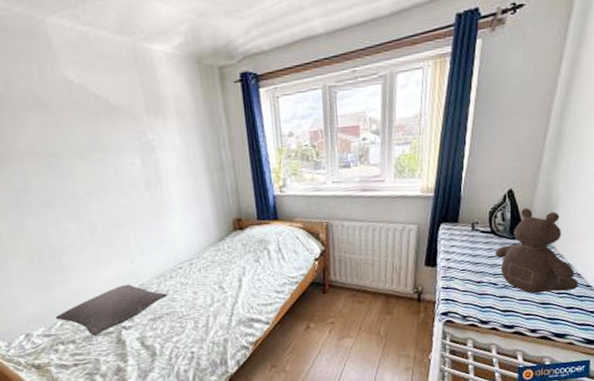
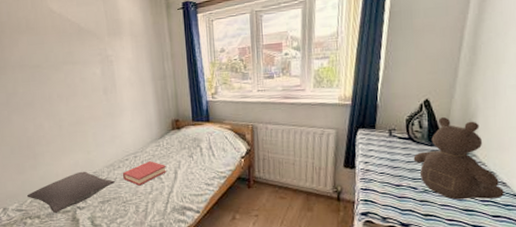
hardback book: none [175,268,229,298] -> present [122,161,166,186]

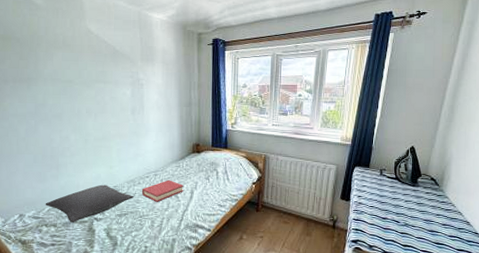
teddy bear: present [413,117,504,200] -> none [398,163,468,235]

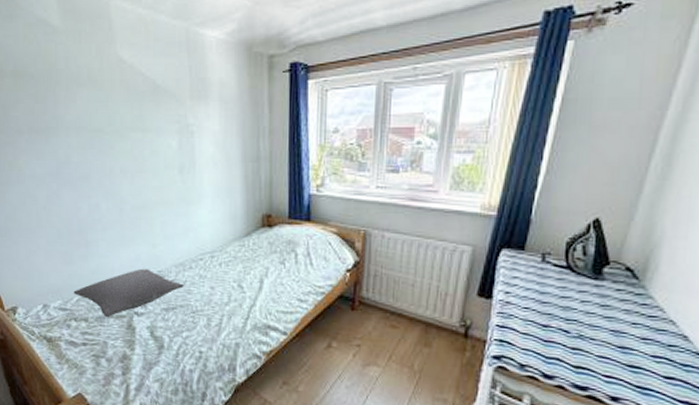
hardback book: present [141,180,183,202] -> none [194,264,250,294]

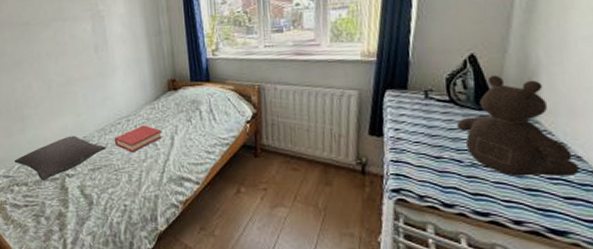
hardback book: none [194,264,250,294] -> present [114,125,162,152]
teddy bear: none [569,244,684,356] -> present [456,76,579,176]

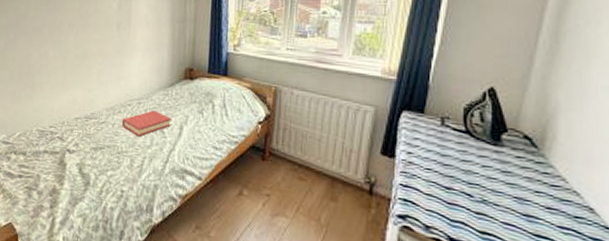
pillow: present [14,135,106,181] -> none [16,110,113,153]
teddy bear: present [456,76,579,176] -> none [470,112,591,228]

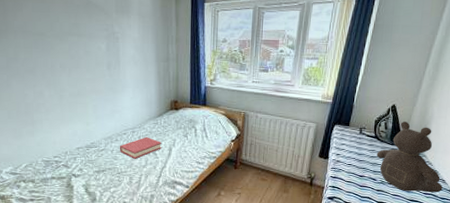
teddy bear: none [470,112,591,228] -> present [376,122,443,193]

